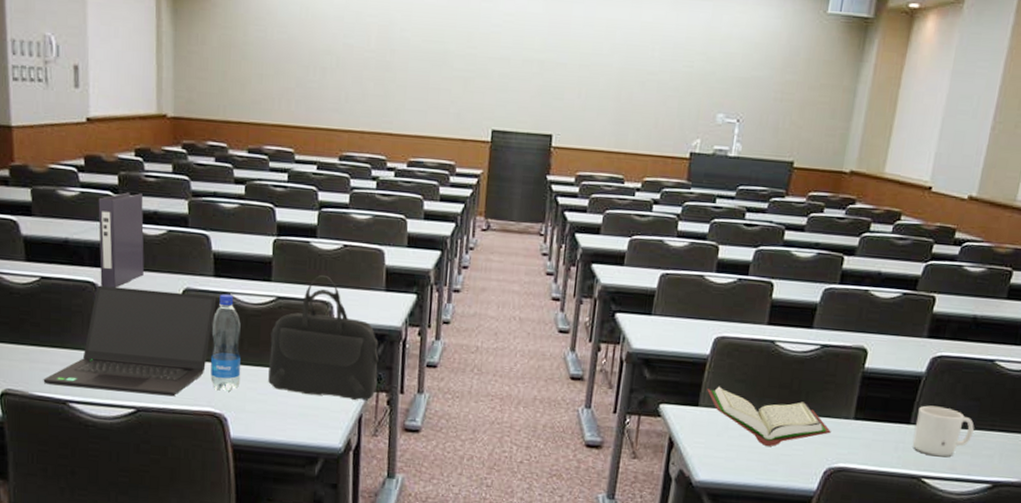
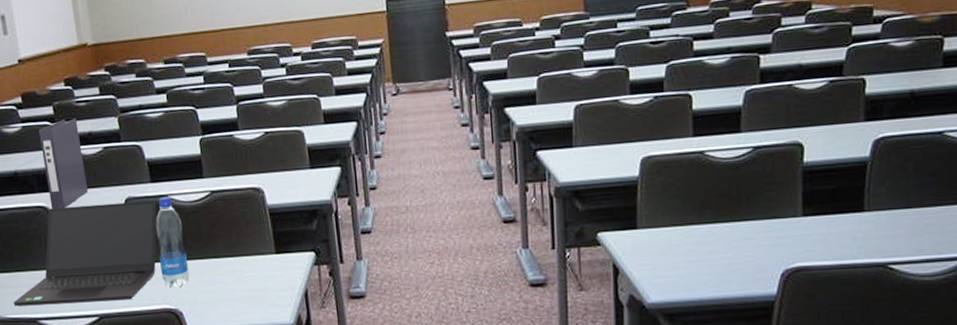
handbag: present [268,275,379,401] -> none [210,164,317,278]
book: present [707,386,831,446] -> none [643,205,781,257]
mug: present [912,405,975,457] -> none [869,188,935,241]

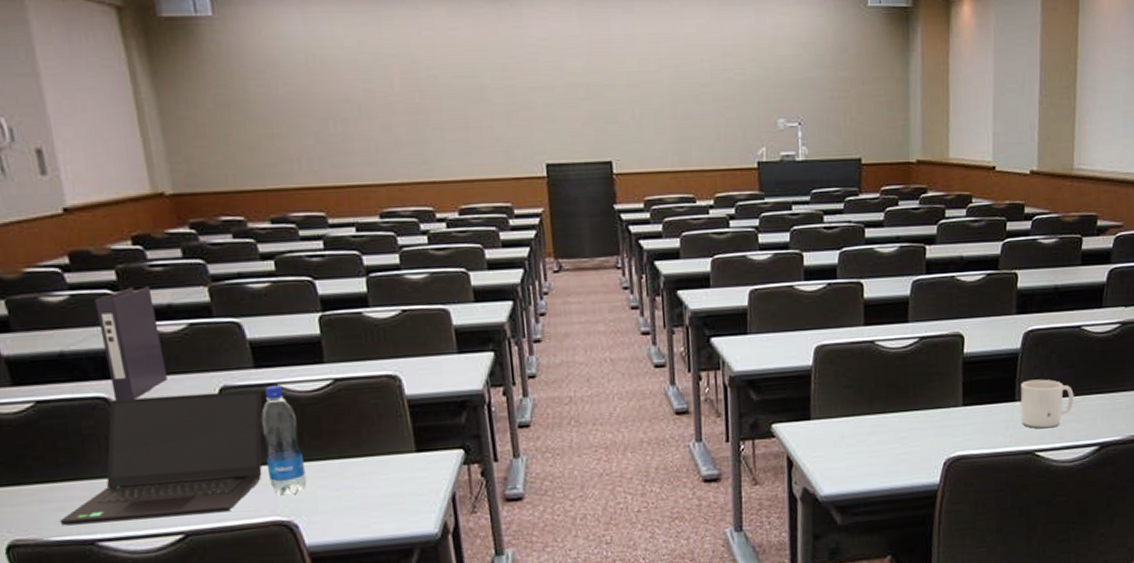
mug: none [869,188,935,241] -> present [1020,379,1074,429]

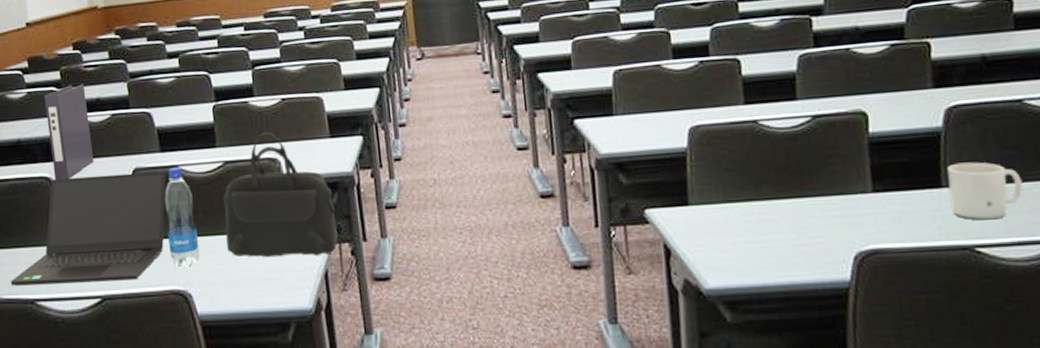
handbag: none [333,347,467,482] -> present [223,132,338,257]

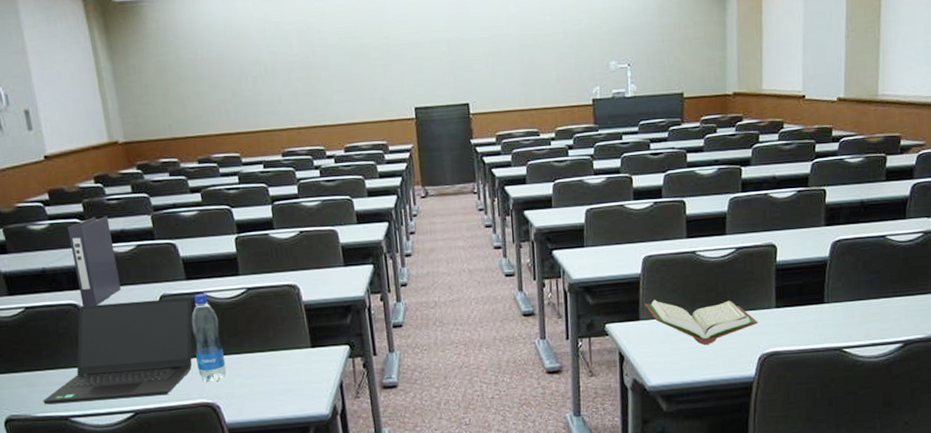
handbag: present [223,132,338,257] -> none [247,262,352,372]
book: none [694,179,850,238] -> present [644,299,758,345]
mug: present [946,162,1023,221] -> none [828,283,879,328]

